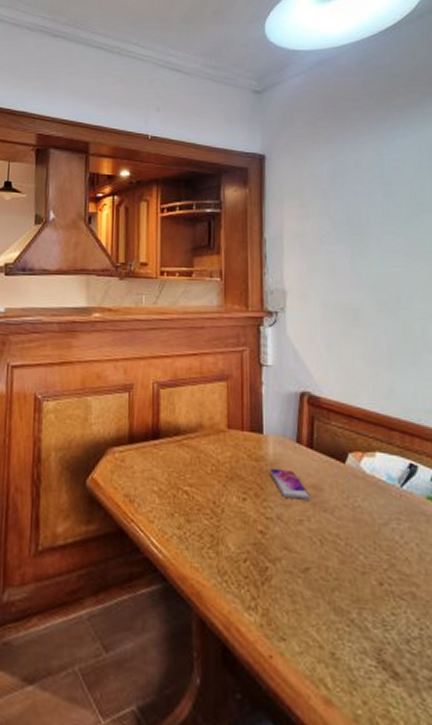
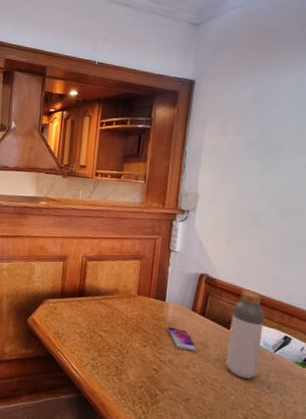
bottle: none [344,407,385,529] -> present [225,289,265,379]

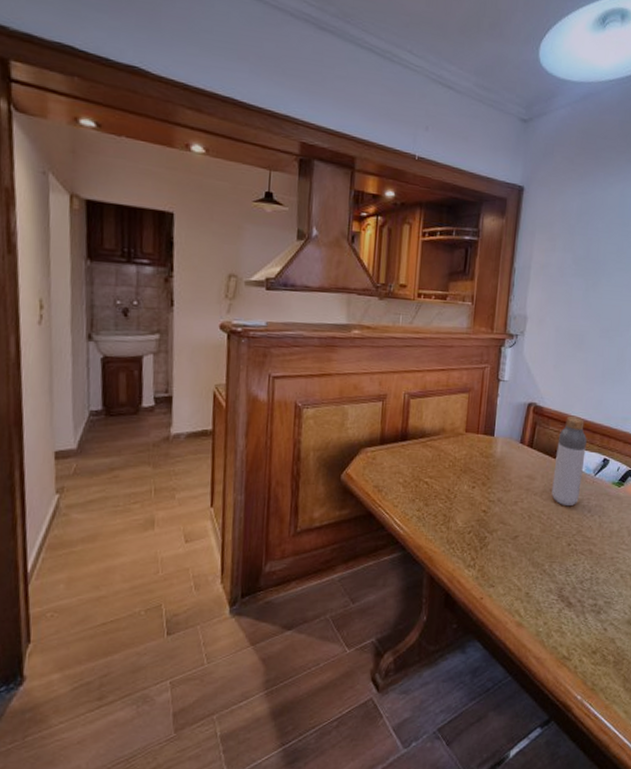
smartphone: present [167,326,198,353] -> none [496,463,526,487]

